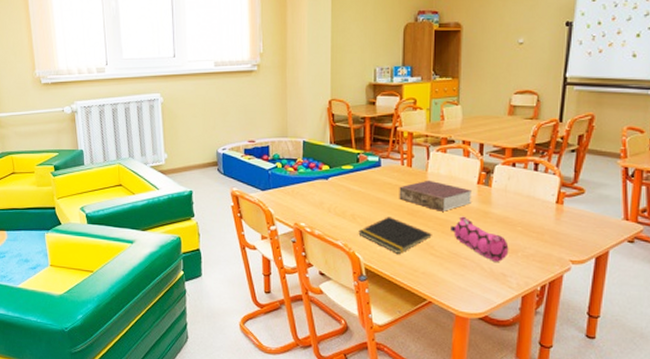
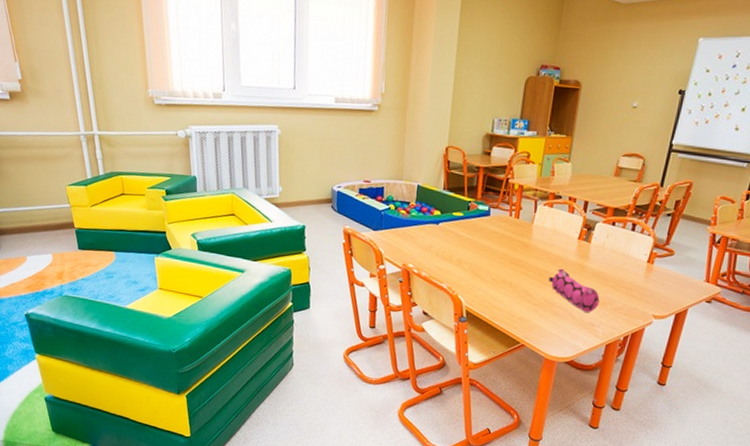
notepad: present [358,217,432,254] -> none [463,264,531,299]
book: present [399,180,473,211] -> none [504,232,573,263]

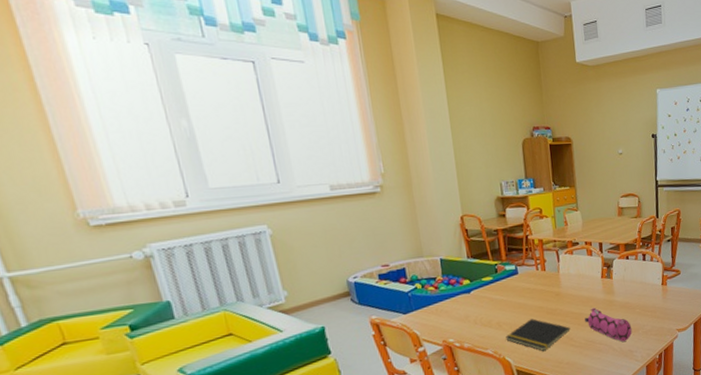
notepad: none [463,264,531,299] -> present [505,318,571,351]

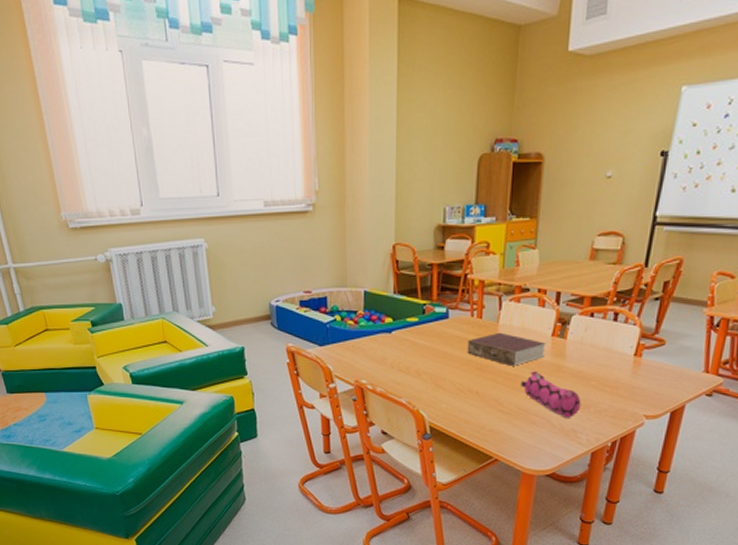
notepad: present [505,318,571,351] -> none [423,372,501,411]
book: none [537,280,599,307] -> present [467,332,547,366]

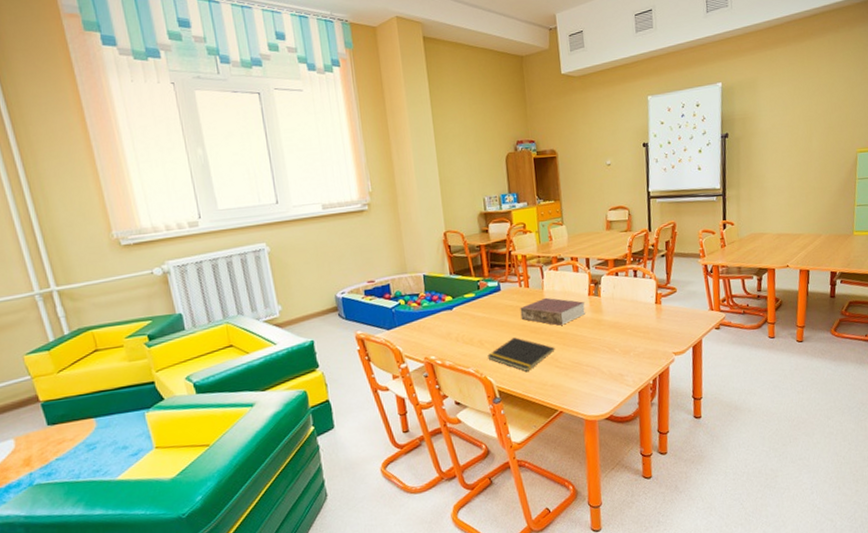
notepad: none [423,372,501,411] -> present [487,337,555,372]
pencil case: present [521,371,581,418] -> none [570,327,623,365]

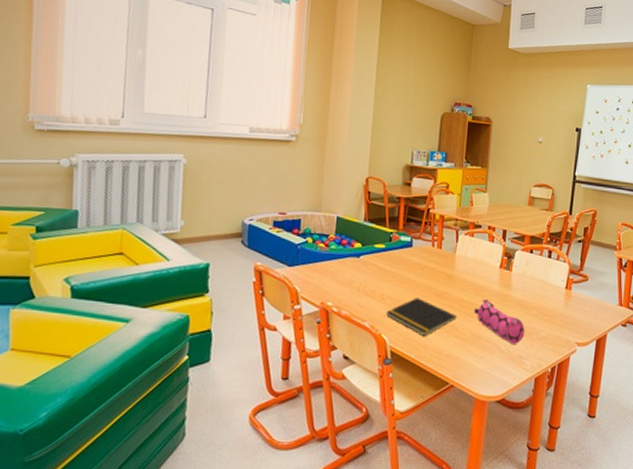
book: present [520,297,585,326] -> none [428,262,496,294]
pencil case: none [570,327,623,365] -> present [474,299,525,344]

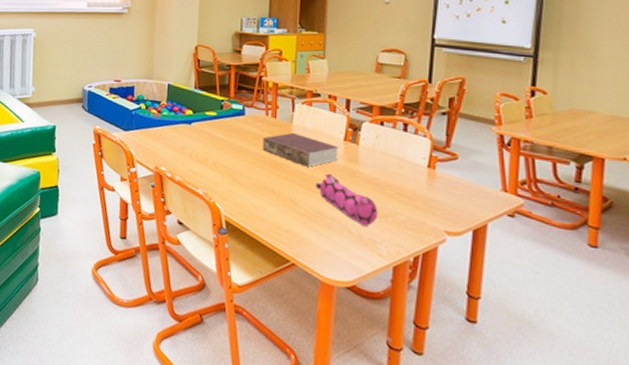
notepad: present [386,298,457,336] -> none [220,167,296,208]
book: none [428,262,496,294] -> present [262,132,339,167]

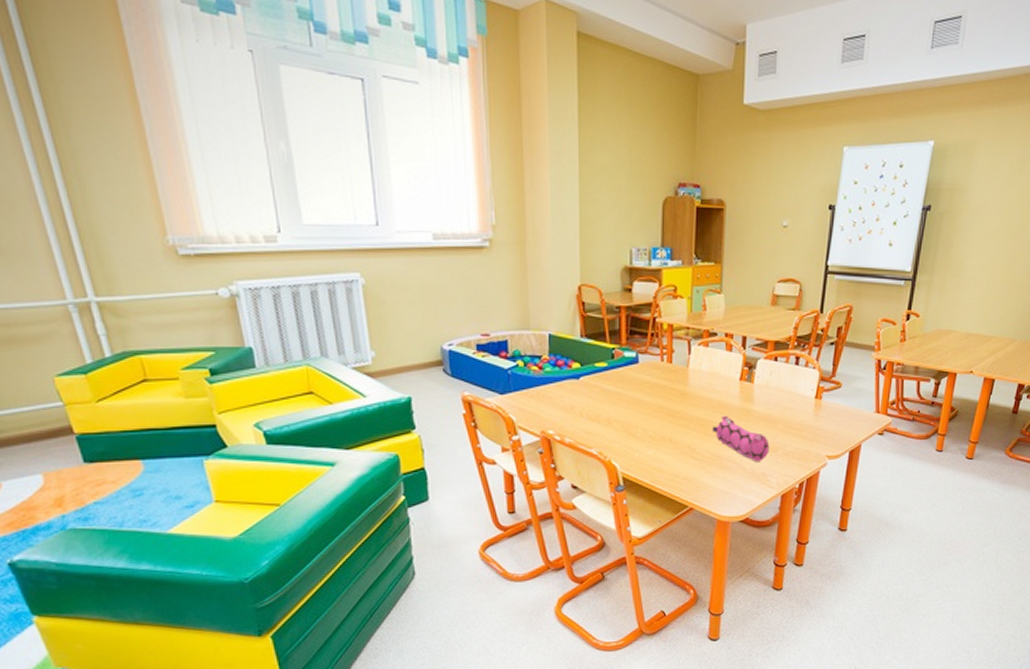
book: present [262,132,339,167] -> none [658,377,735,411]

